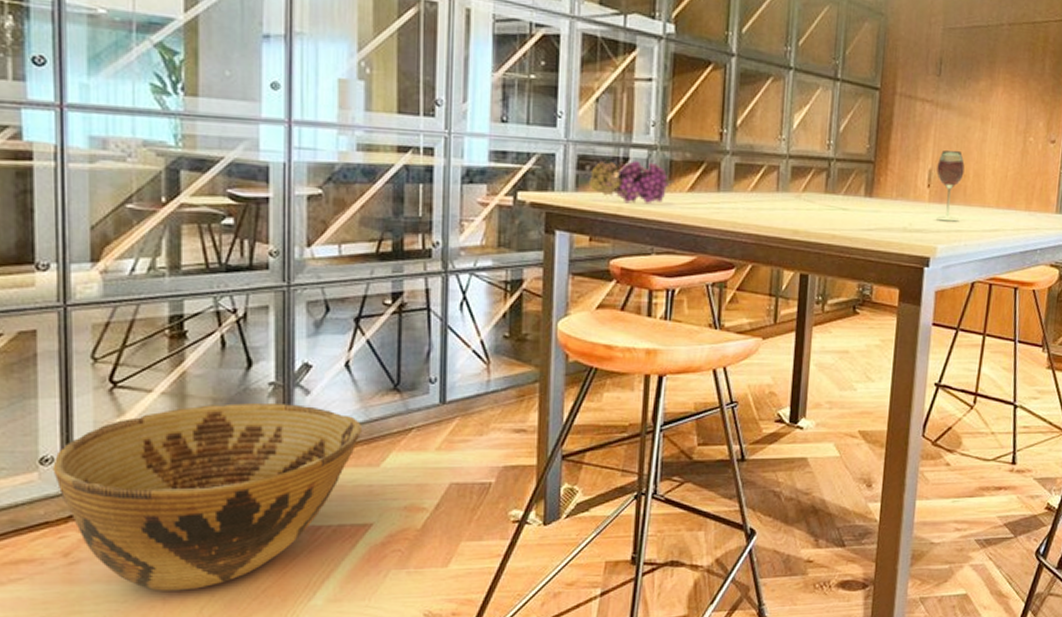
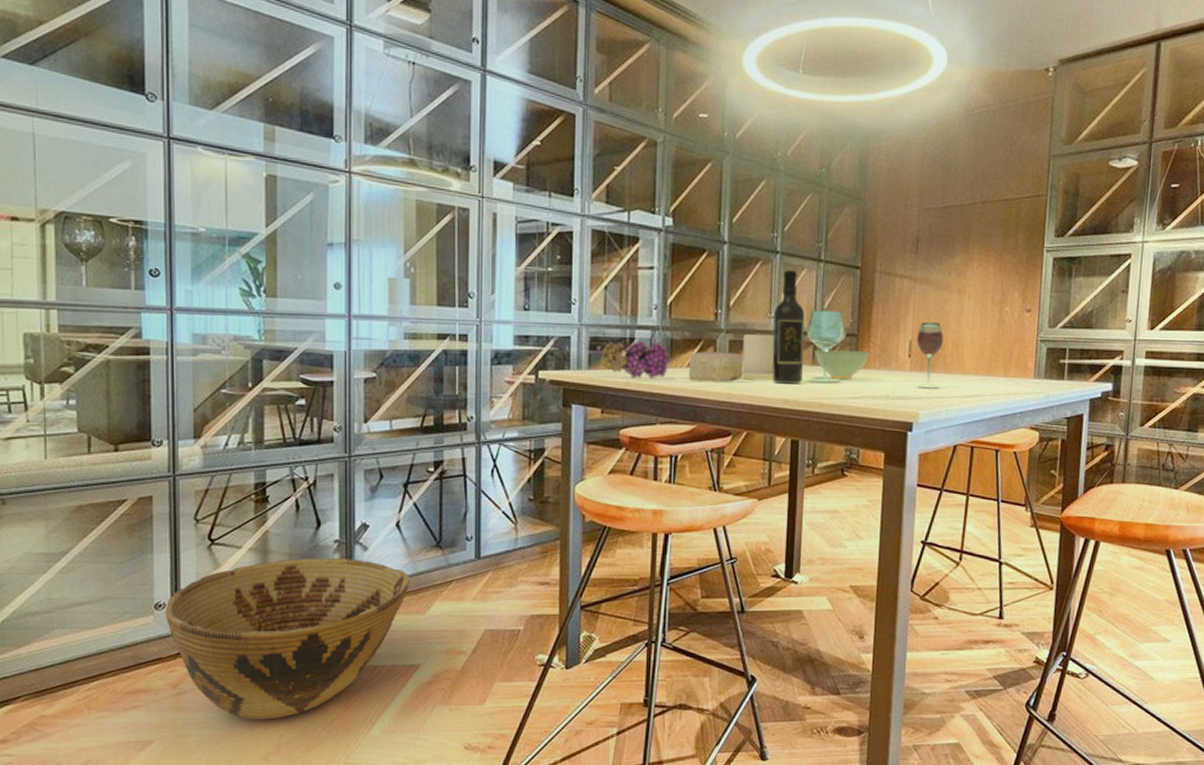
cheese: none [688,175,750,210] -> present [688,351,744,383]
candle: none [747,157,785,209] -> present [741,333,775,380]
wine bottle: none [780,88,819,214] -> present [771,270,805,384]
wine glass: none [819,133,863,213] -> present [806,310,847,383]
bowl: none [828,176,888,211] -> present [815,350,871,380]

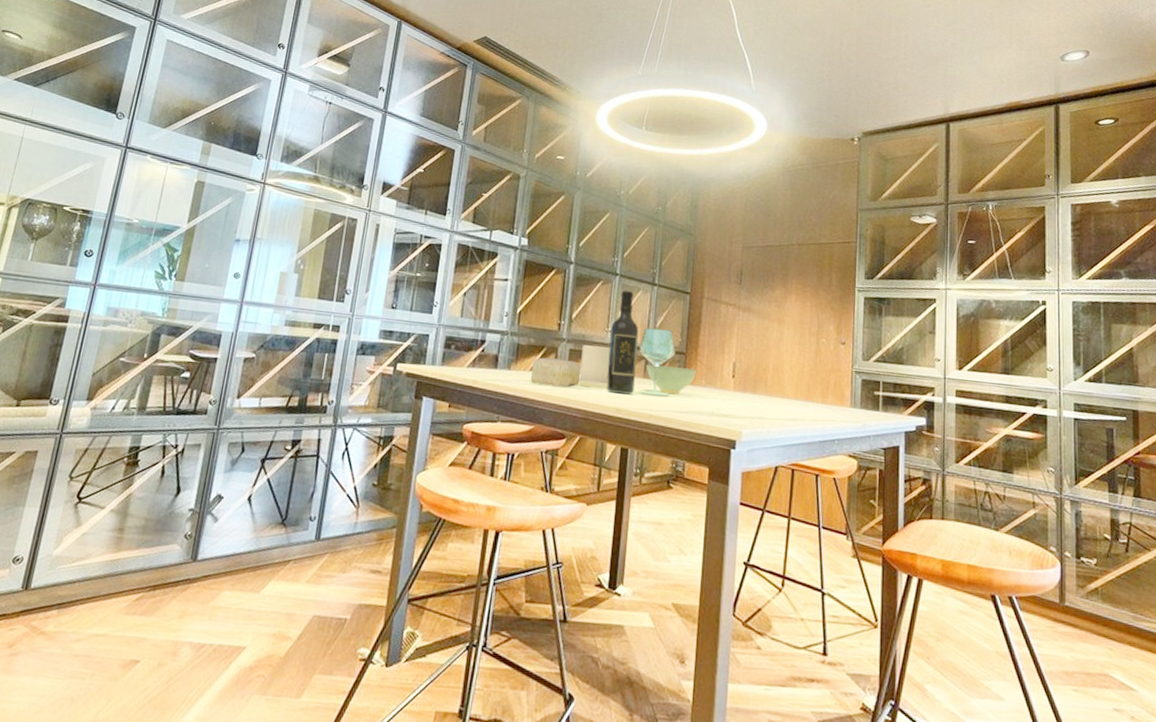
woven basket: present [164,557,411,720] -> none [19,523,252,693]
grape: present [599,341,676,380] -> none [452,343,521,380]
wineglass: present [917,322,944,389] -> none [740,347,765,410]

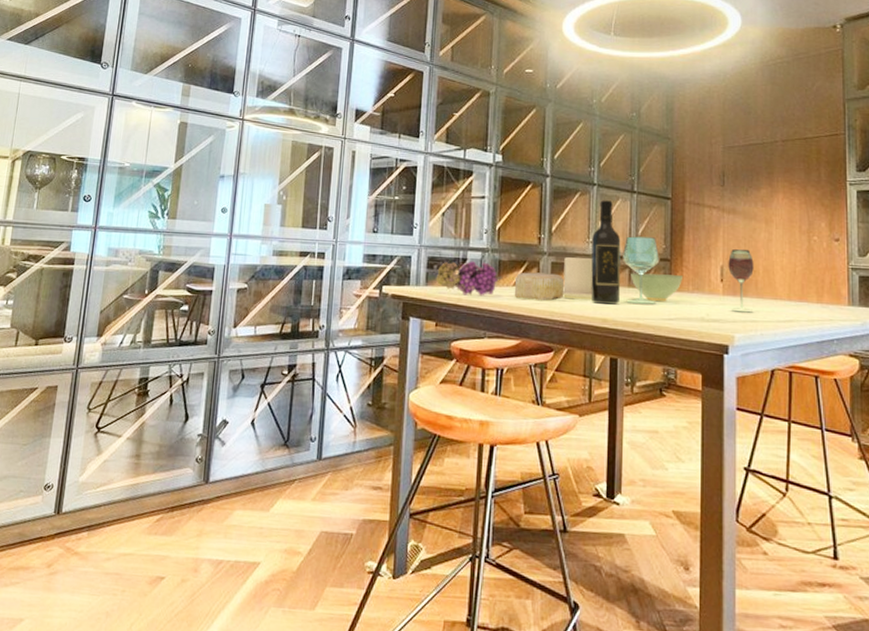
grape: none [452,343,521,380] -> present [435,261,503,297]
wineglass: none [740,347,765,410] -> present [728,249,754,313]

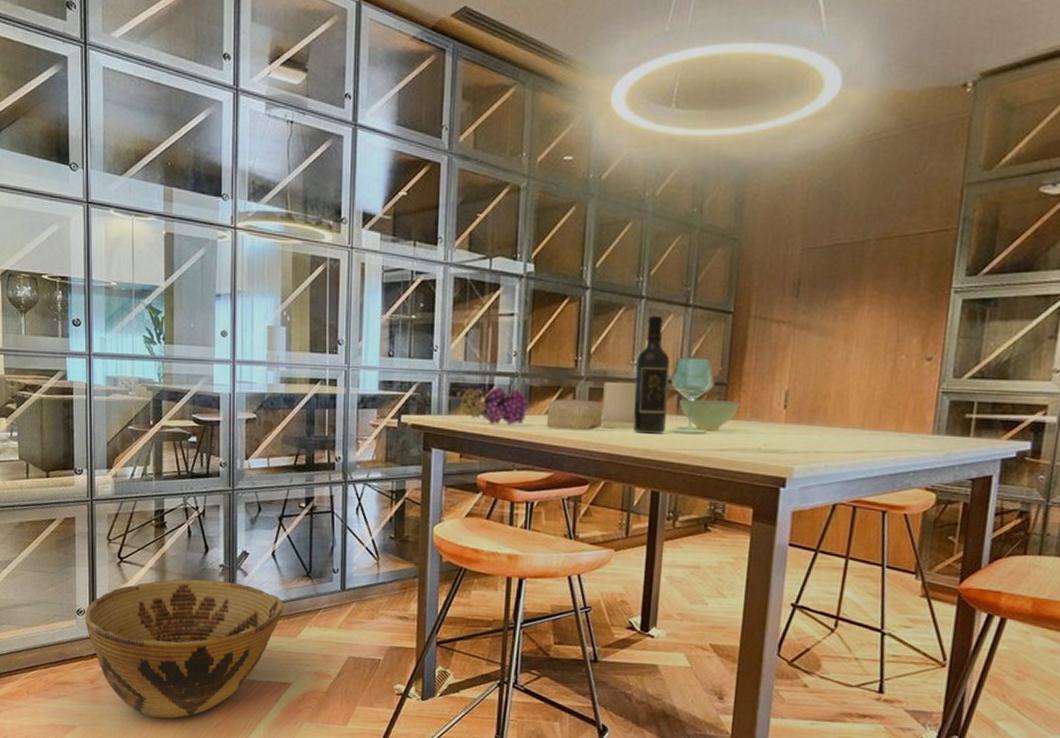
woven basket: none [51,449,260,608] -> present [84,579,284,719]
wineglass: present [728,249,754,313] -> none [792,371,826,443]

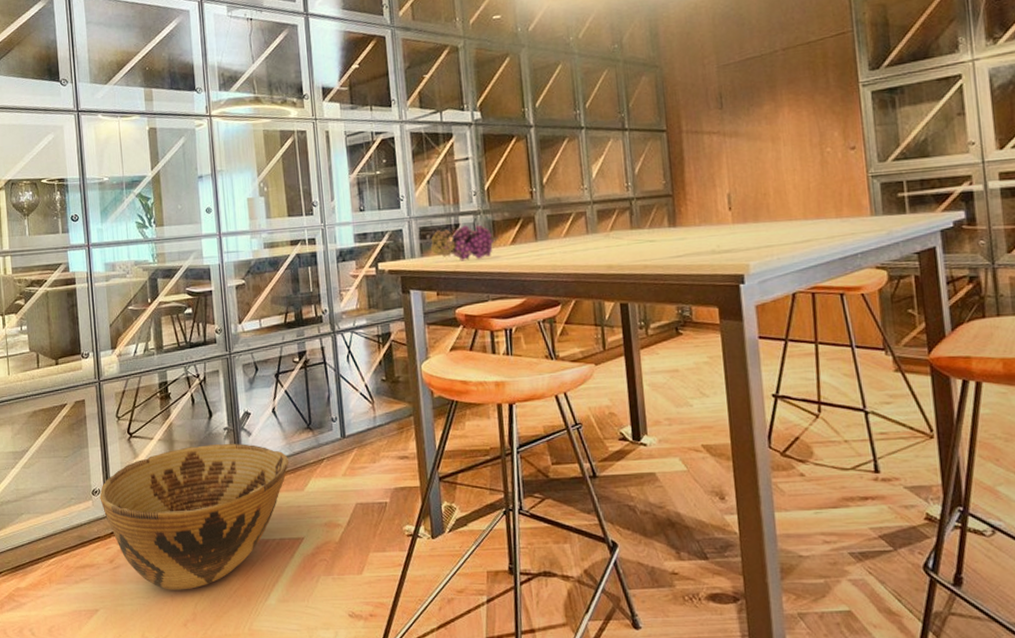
cheese: present [546,399,603,431] -> none [511,226,565,257]
candle: present [600,381,637,430] -> none [560,205,594,250]
wine bottle: present [632,316,671,434] -> none [586,142,623,251]
wine glass: present [670,357,715,434] -> none [620,174,663,246]
bowl: present [679,399,741,431] -> none [631,209,689,241]

